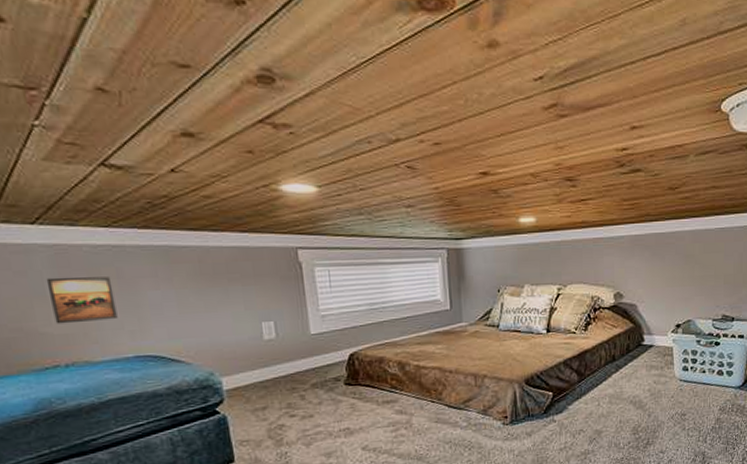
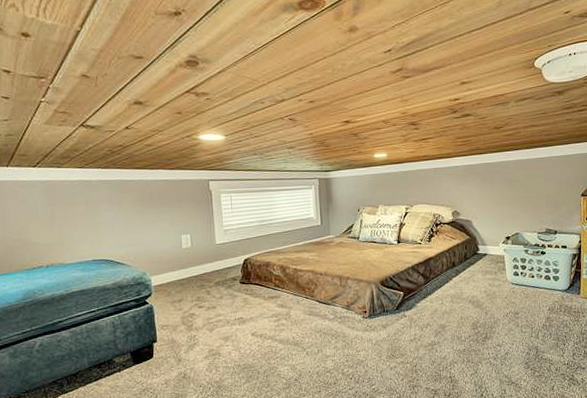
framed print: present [46,276,118,324] -> none [39,203,83,237]

